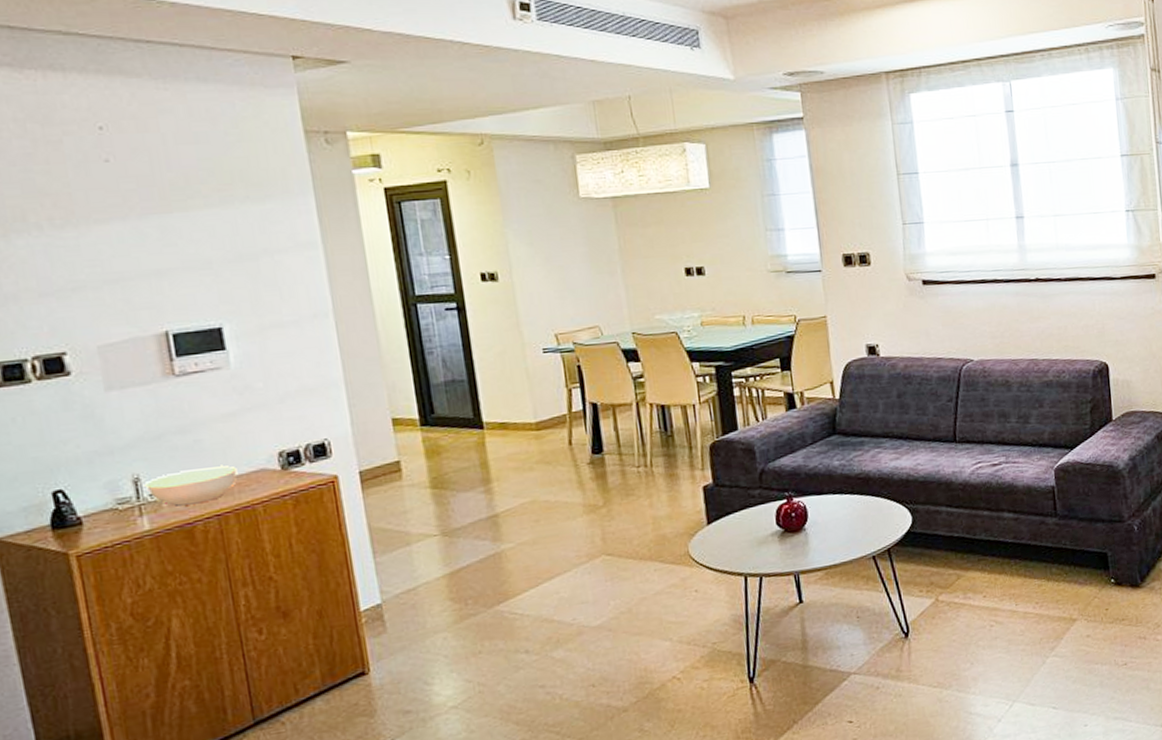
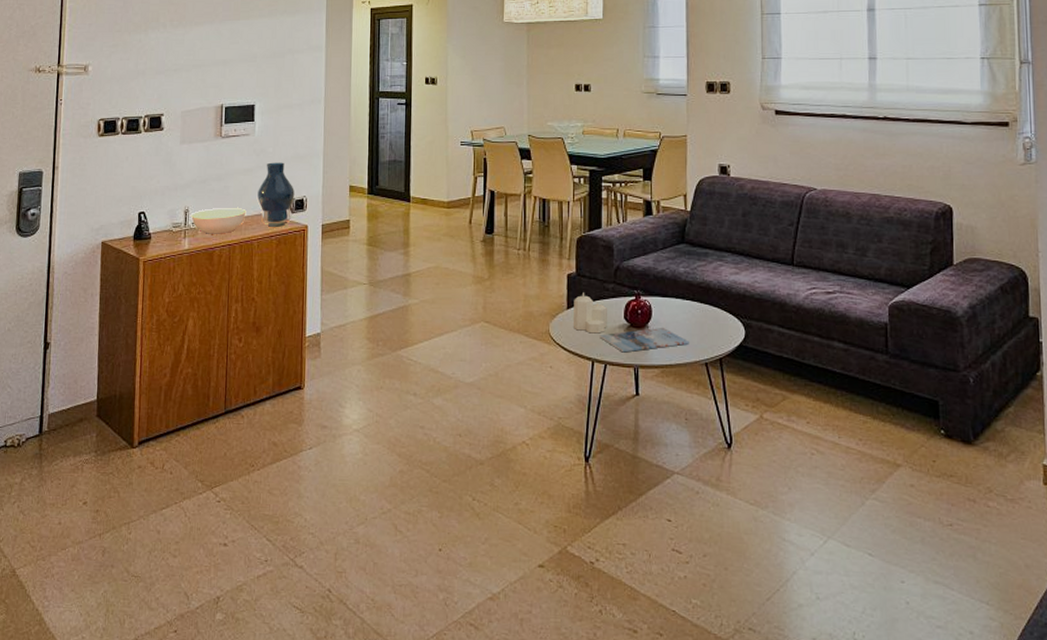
vase: none [250,399,310,486] -> present [257,162,294,228]
candle: none [714,503,758,547] -> present [574,292,607,334]
magazine: none [750,527,853,562] -> present [599,328,689,353]

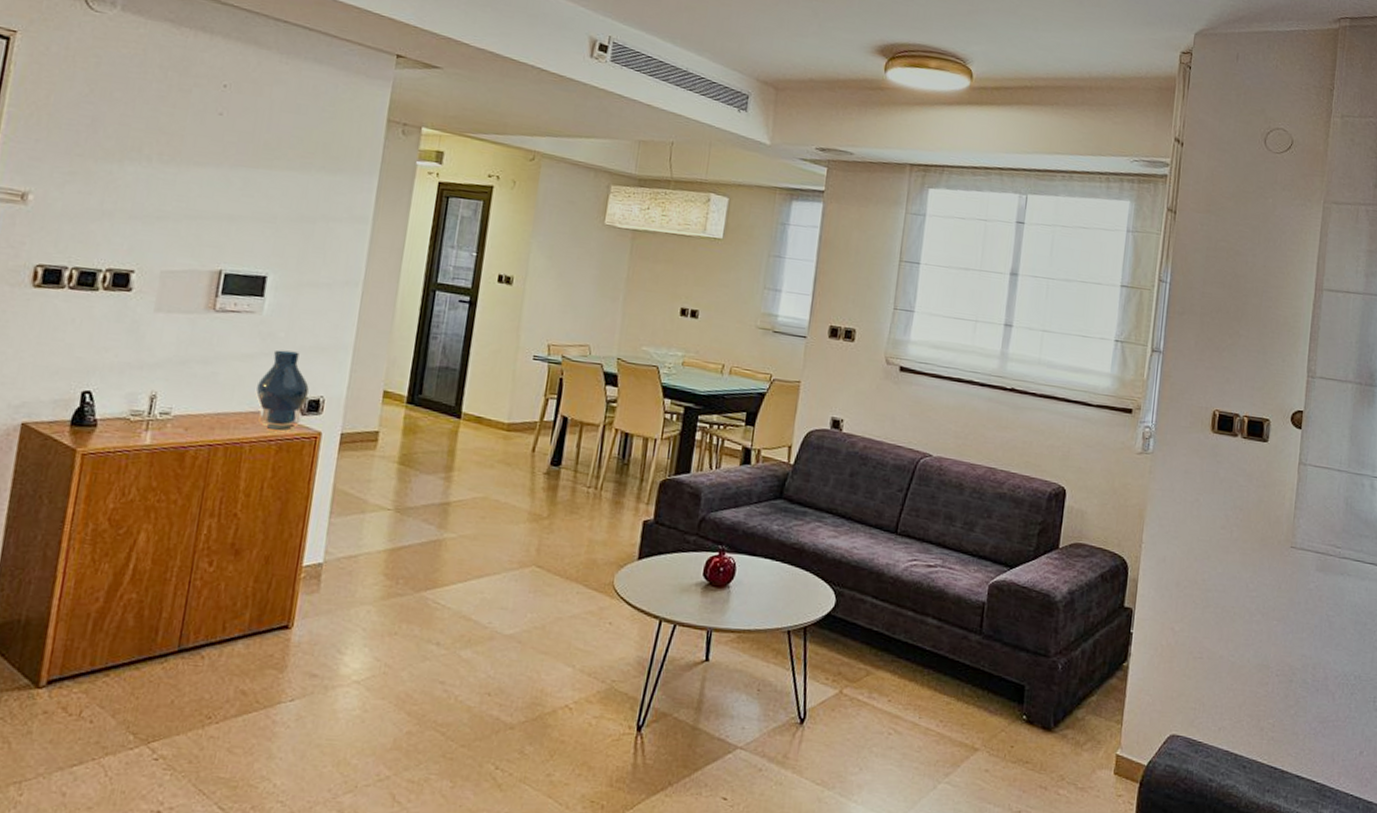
bowl: present [191,208,246,234] -> none [159,398,239,431]
candle: present [574,292,607,334] -> none [643,543,685,590]
magazine: present [599,328,689,353] -> none [672,588,773,614]

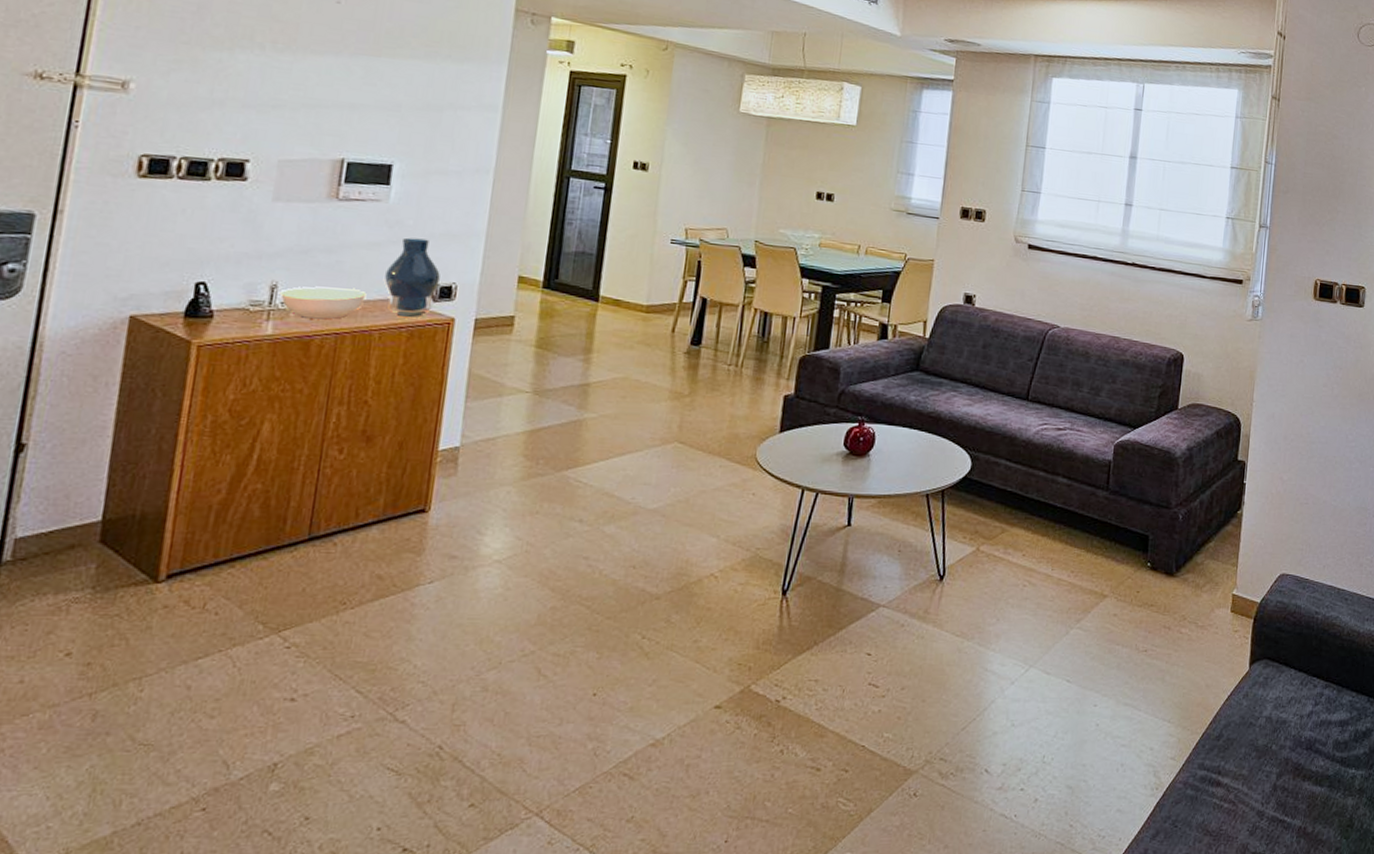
bowl: none [159,398,239,431] -> present [281,287,367,320]

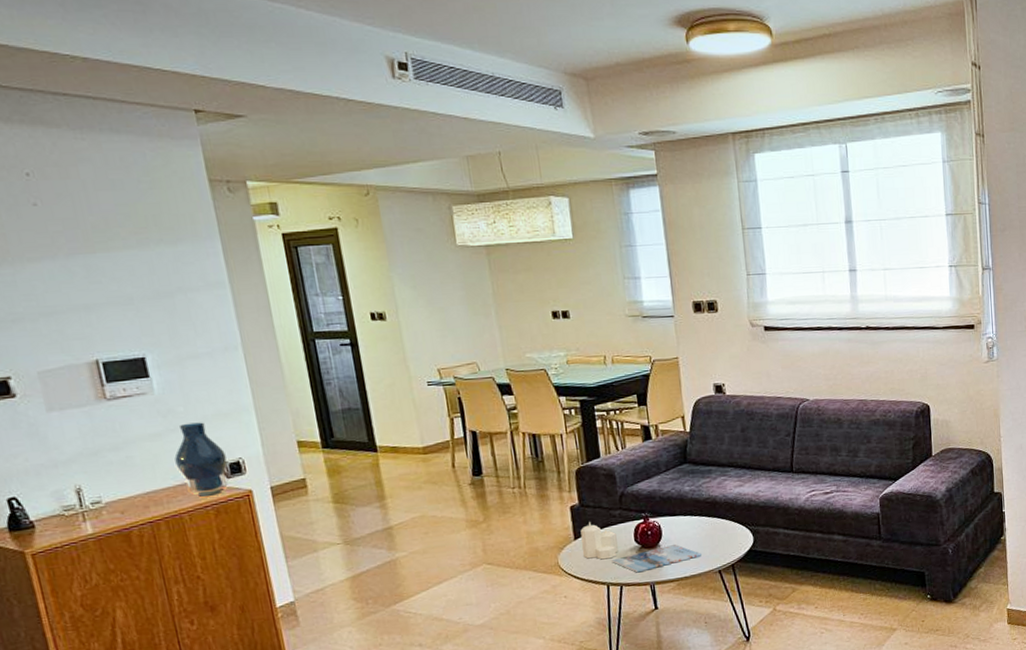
bowl: present [281,287,367,320] -> none [87,480,165,514]
candle: none [785,416,826,460] -> present [580,522,618,560]
magazine: none [813,456,912,481] -> present [611,544,702,573]

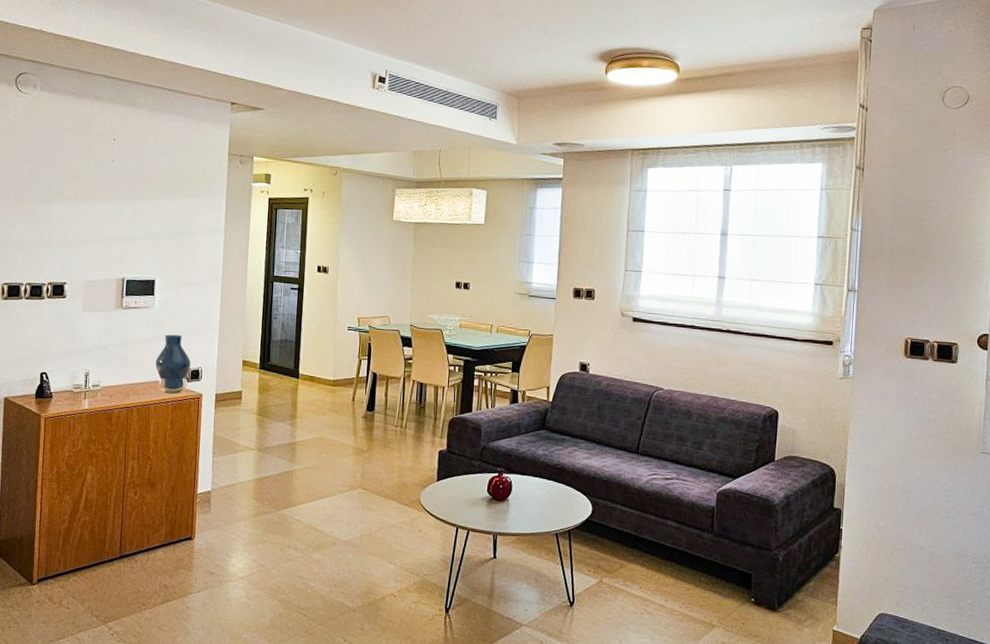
candle: present [580,522,618,560] -> none [442,467,473,504]
magazine: present [611,544,702,573] -> none [464,501,543,522]

